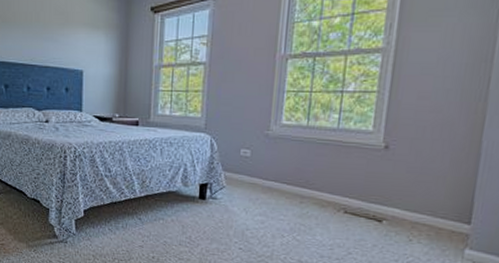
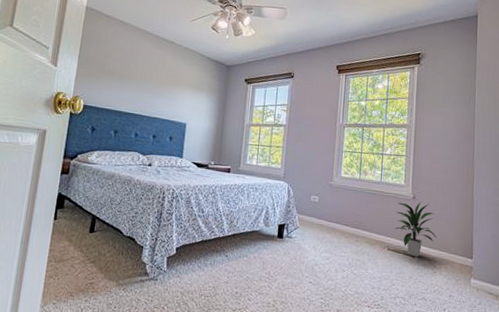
indoor plant: none [355,150,418,222] -> present [394,200,437,258]

